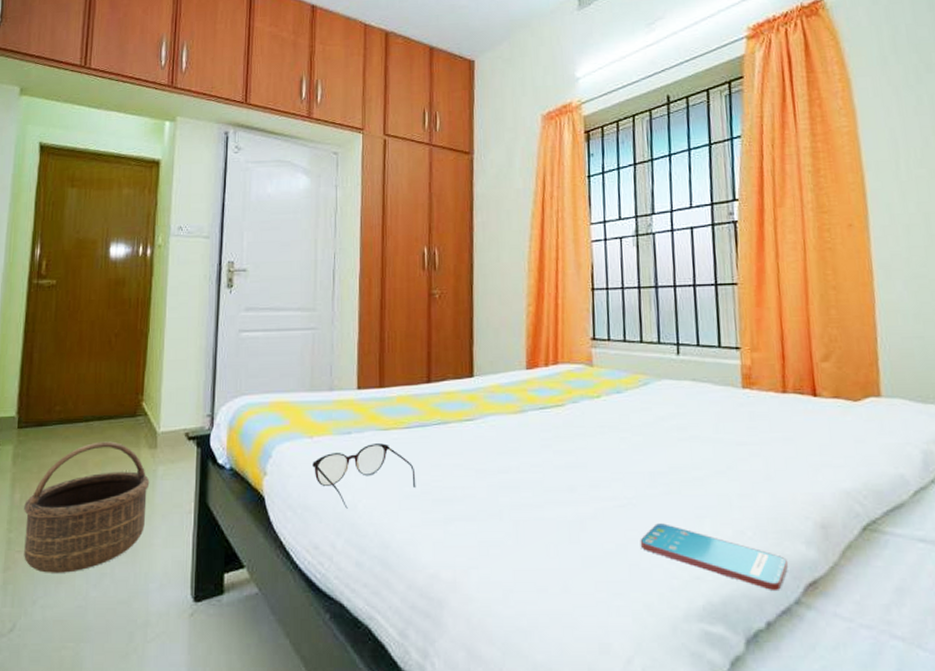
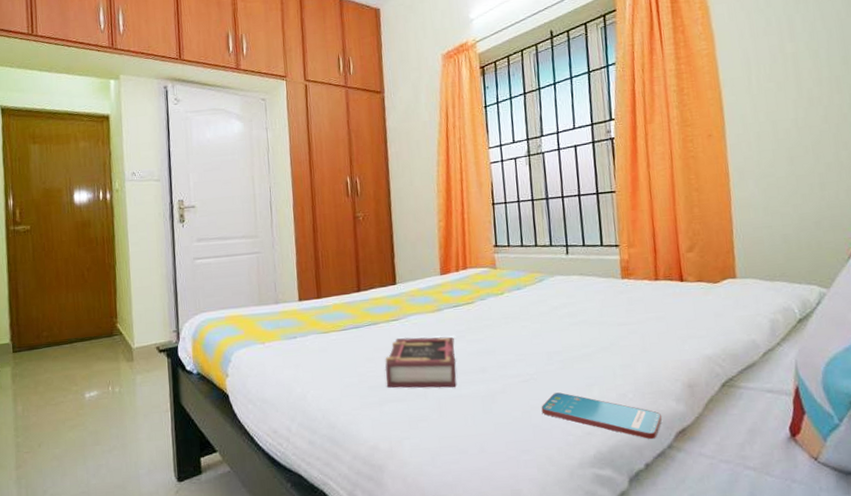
basket: present [24,441,150,573] -> none [26,358,131,468]
spectacles: present [312,443,416,509] -> none [266,344,354,399]
book: none [453,442,540,508] -> present [385,336,457,388]

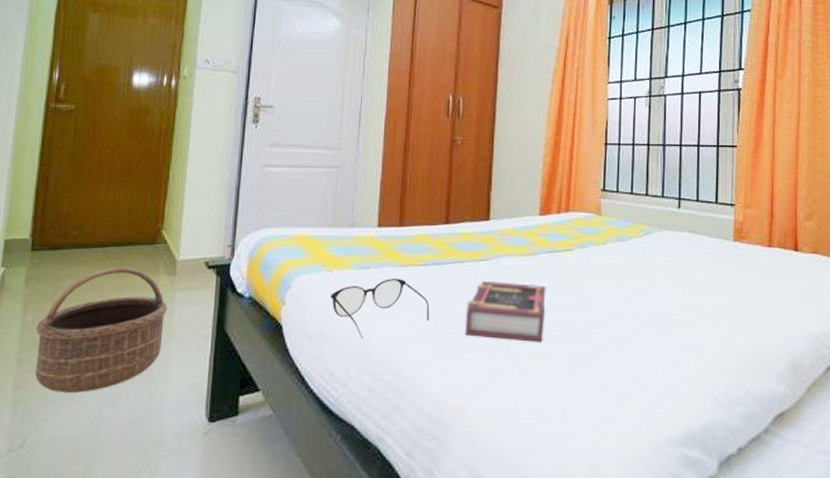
basket: none [26,358,131,468] -> present [35,267,168,393]
spectacles: none [266,344,354,399] -> present [331,279,430,338]
smartphone: present [541,392,662,439] -> none [632,359,761,420]

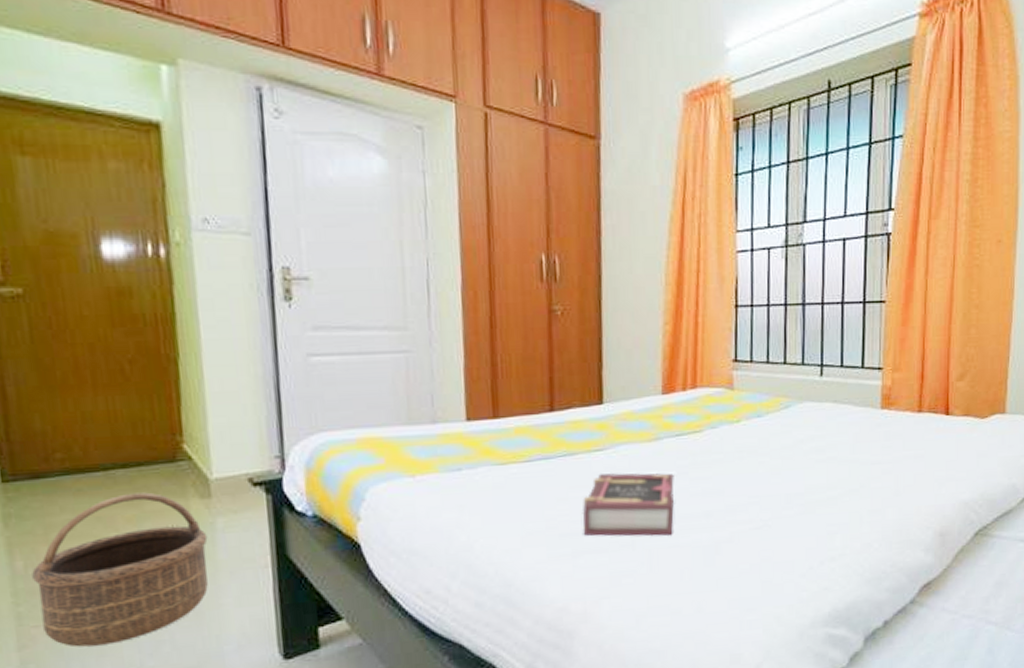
spectacles: present [331,279,430,338] -> none [417,479,540,550]

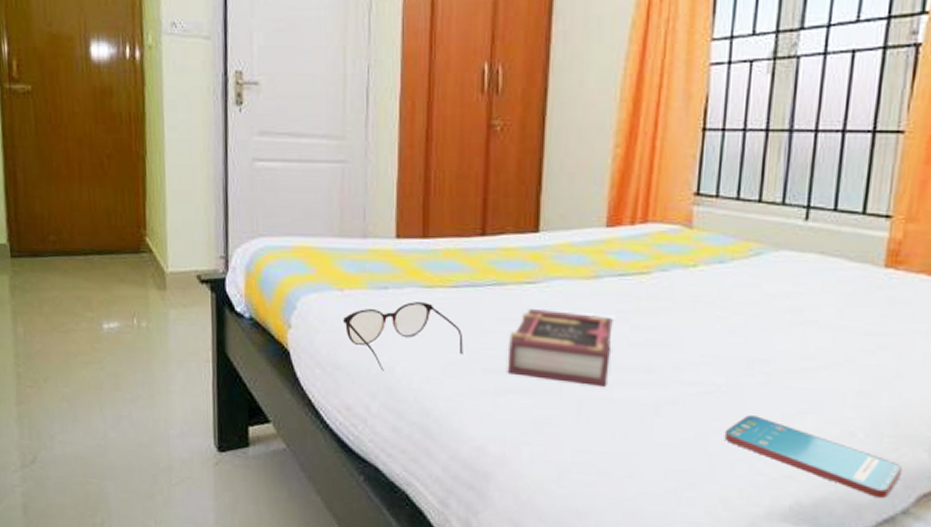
basket: present [32,492,208,647] -> none [29,278,162,412]
spectacles: none [417,479,540,550] -> present [343,302,463,371]
smartphone: none [773,542,908,594] -> present [724,415,903,498]

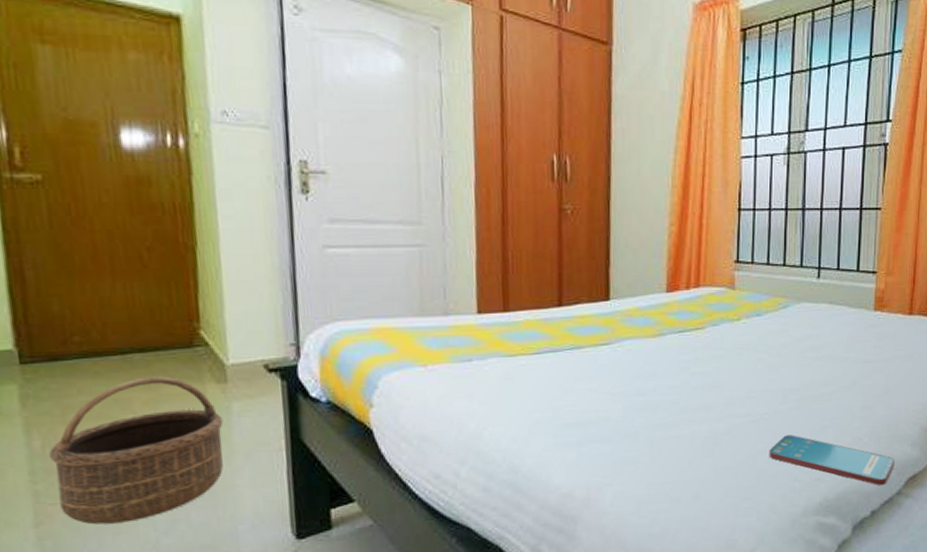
basket: none [29,278,162,412] -> present [49,376,224,525]
spectacles: present [343,302,463,371] -> none [428,370,547,437]
book: present [507,309,613,386] -> none [587,366,677,427]

